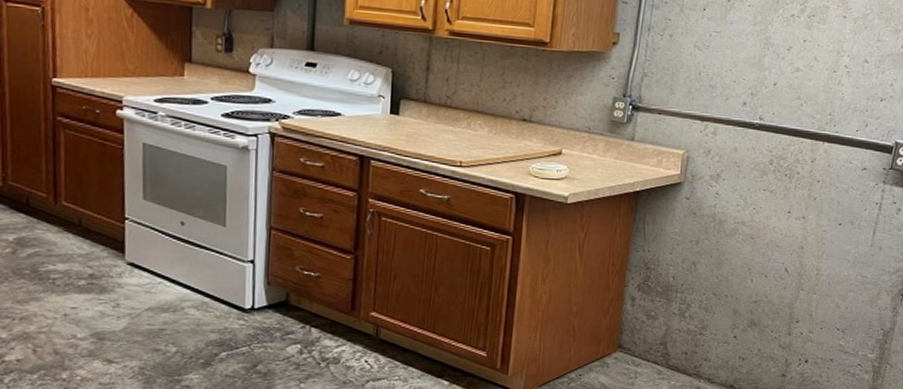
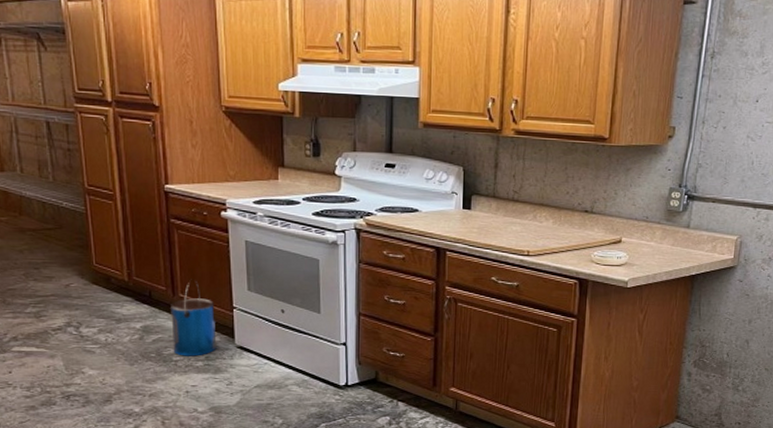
bucket: none [51,185,104,274] -> present [171,279,217,356]

